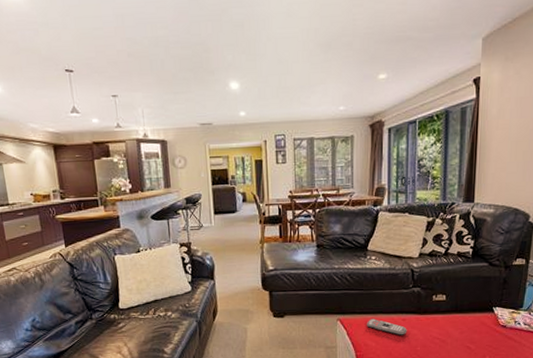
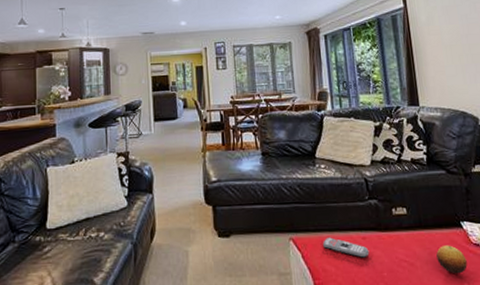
fruit: none [466,326,492,349] -> present [436,245,467,274]

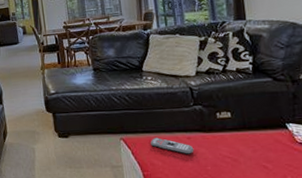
fruit: present [436,245,467,274] -> none [260,144,292,169]

